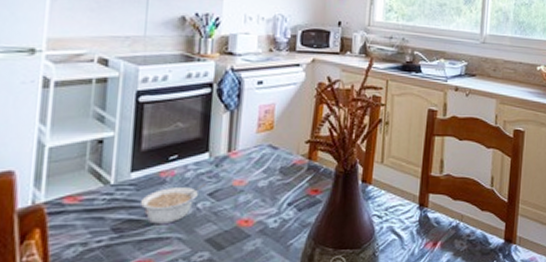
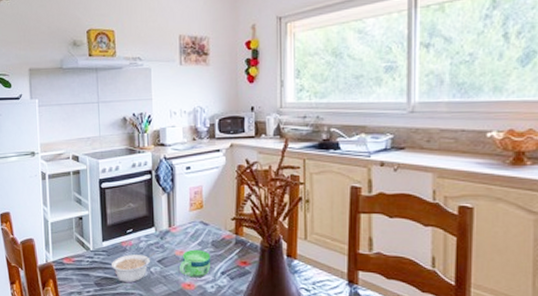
cup: none [236,178,278,212] -> present [180,249,211,278]

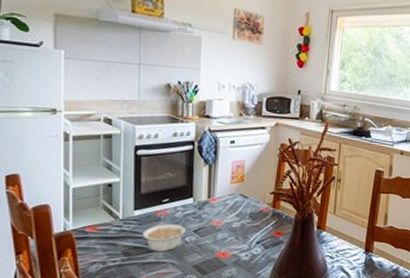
cup: present [180,249,211,278] -> none [216,220,248,248]

